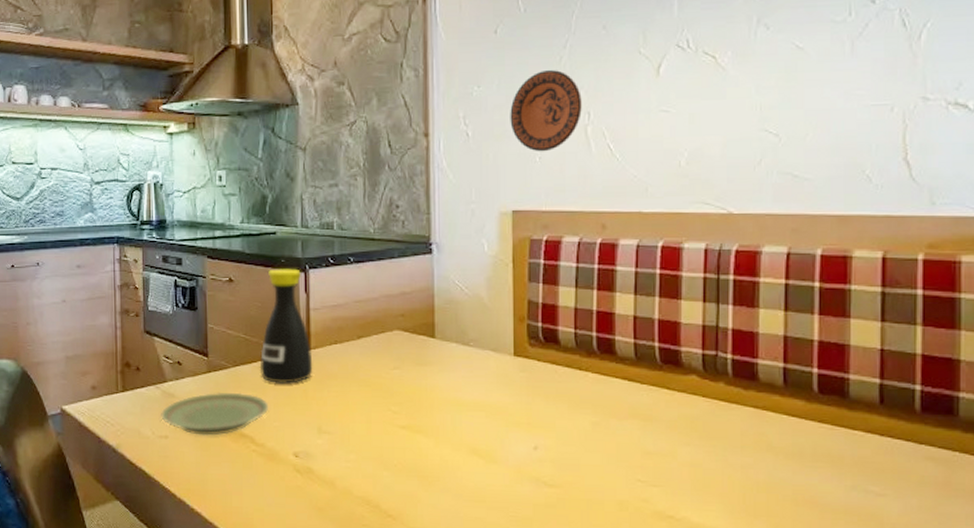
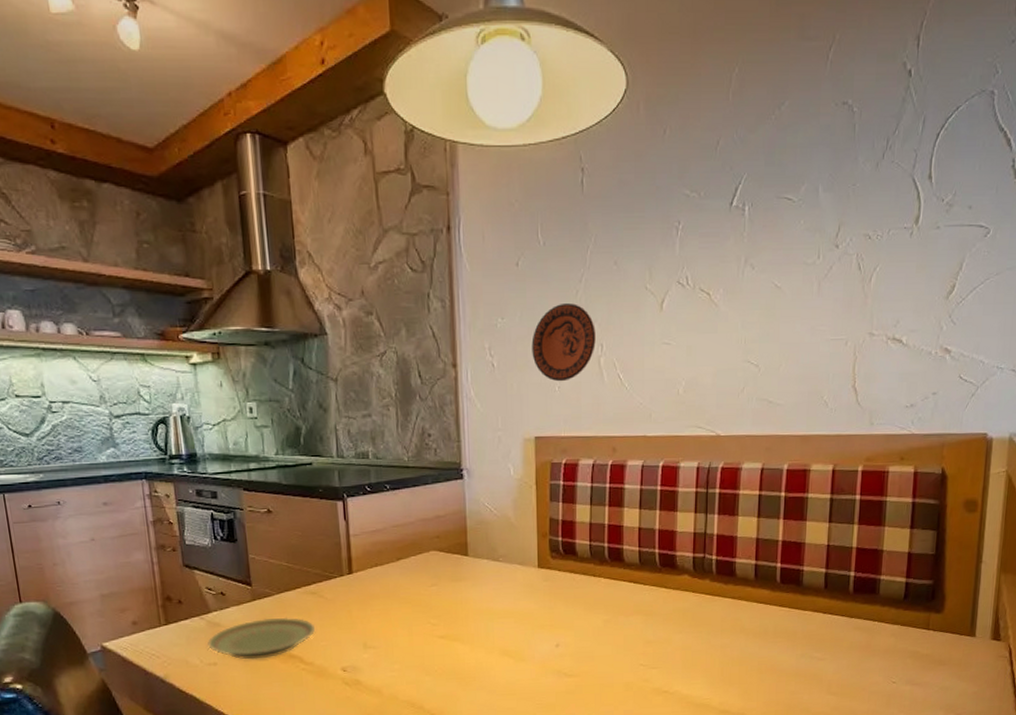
bottle: present [259,268,313,384] -> none [303,497,356,606]

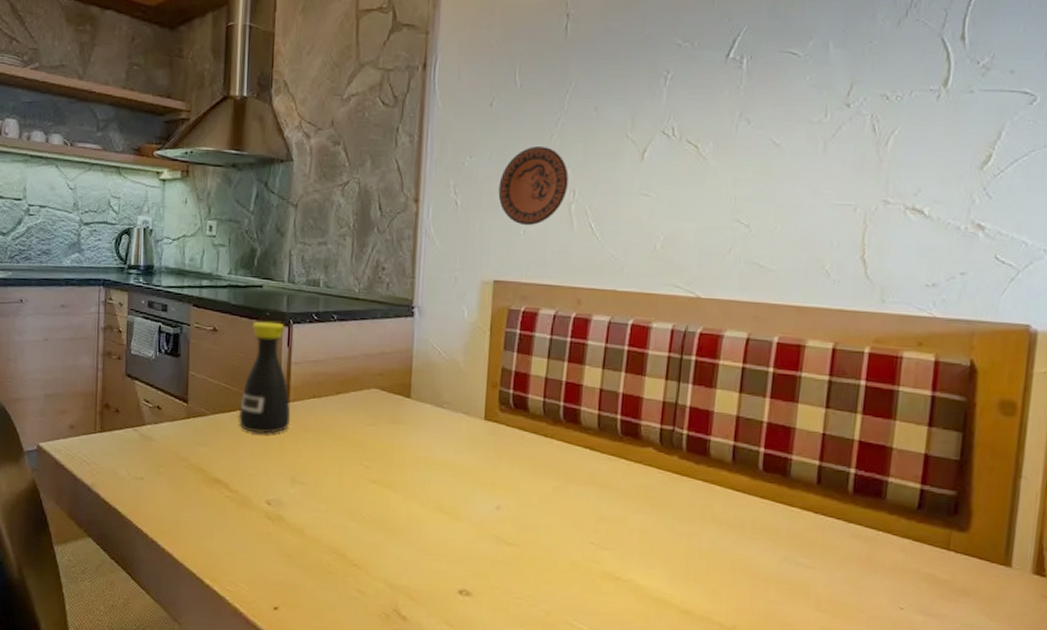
plate: present [208,617,316,660] -> none [137,438,245,480]
bottle: none [303,497,356,606] -> present [238,321,291,434]

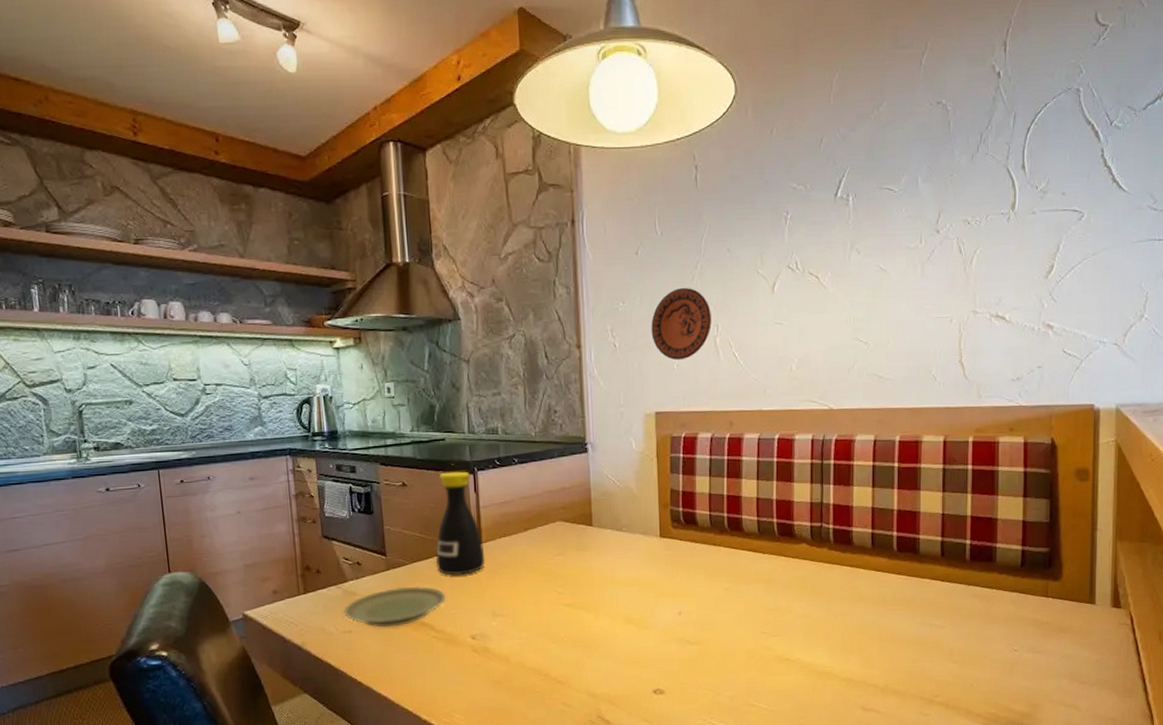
plate: none [137,438,245,480] -> present [343,586,447,628]

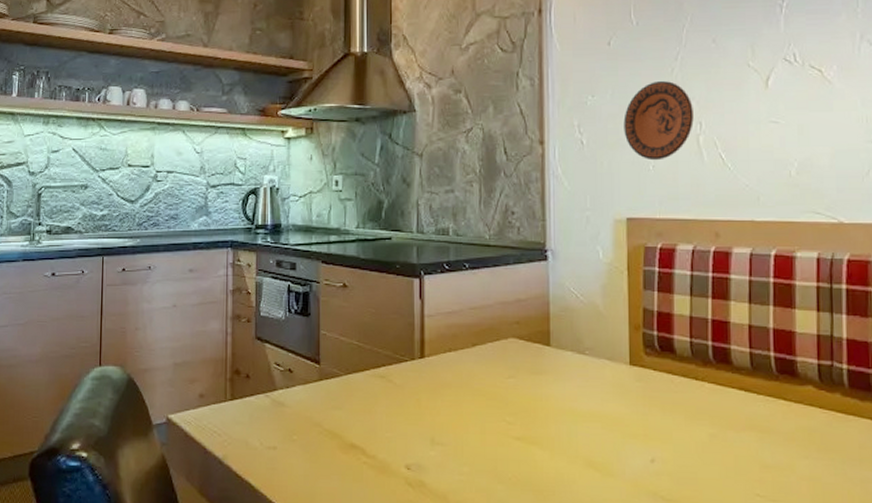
plate: present [343,586,447,628] -> none [270,400,381,447]
bottle: present [435,471,485,575] -> none [372,274,427,392]

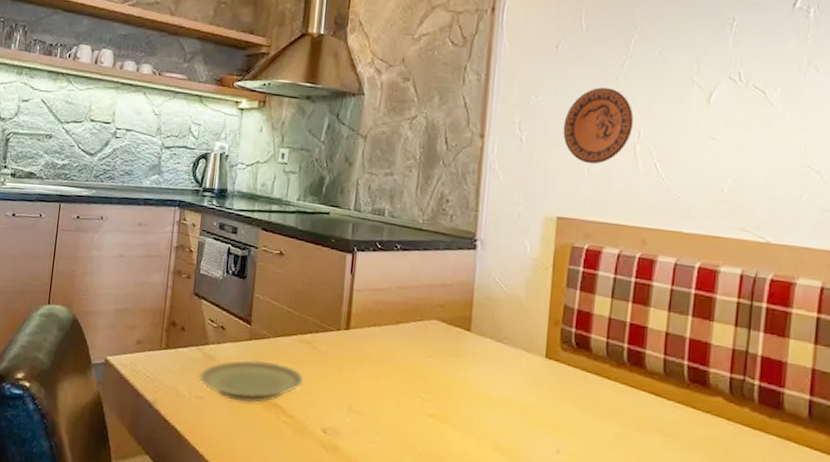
plate: none [270,400,381,447] -> present [199,360,304,403]

